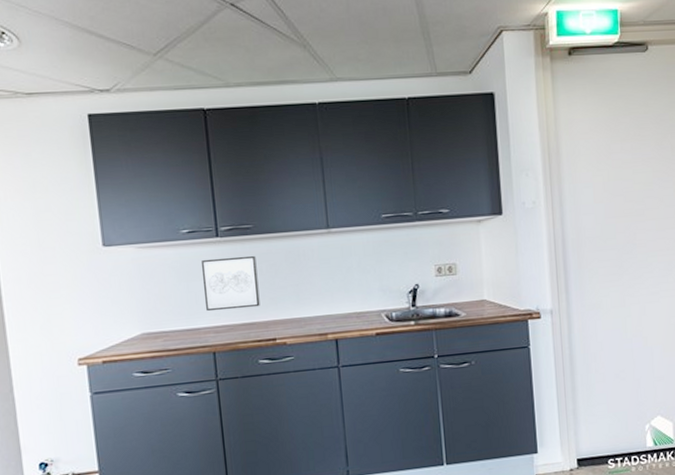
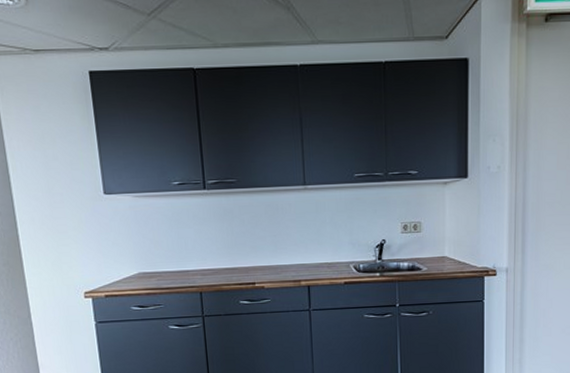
wall art: present [202,255,260,312] -> none [191,207,242,256]

